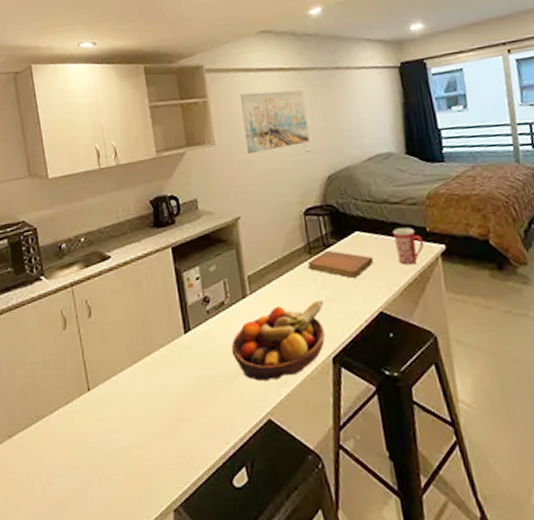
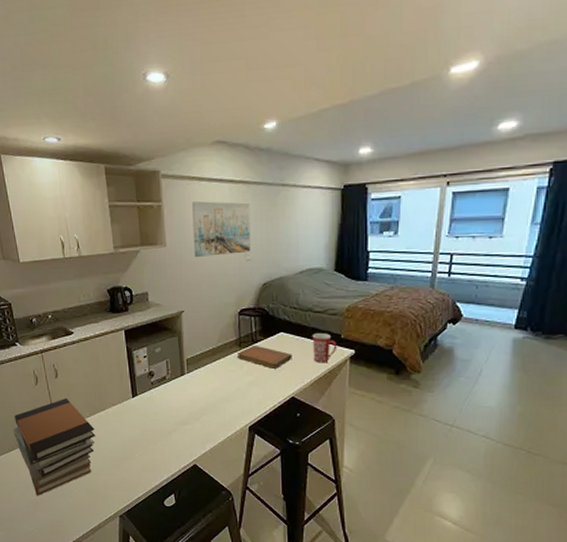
book stack: none [33,342,139,492] -> present [13,397,95,497]
fruit bowl: present [231,299,325,382] -> none [169,383,246,438]

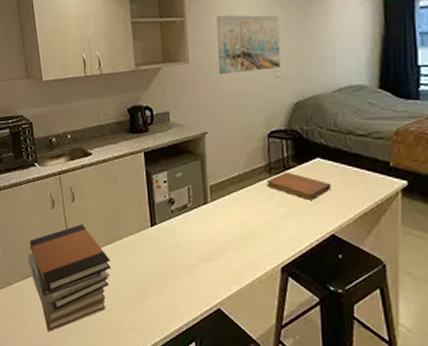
mug: present [312,333,337,363] -> none [354,160,386,196]

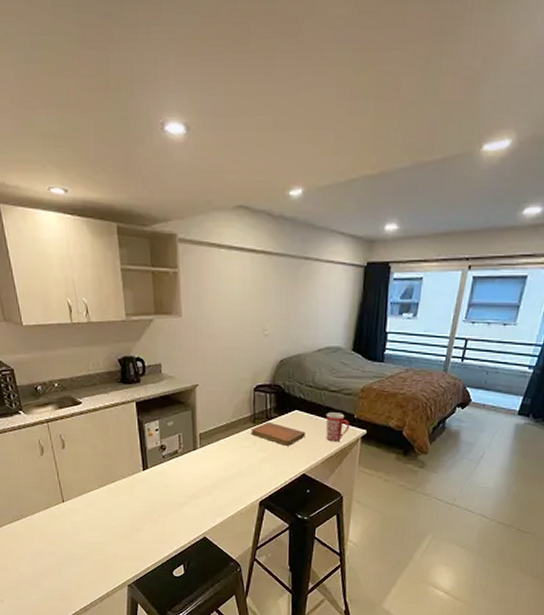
book stack: present [28,223,111,332] -> none [17,469,104,566]
wall art: present [217,15,281,74] -> none [210,270,271,329]
mug: none [354,160,386,196] -> present [326,412,350,442]

